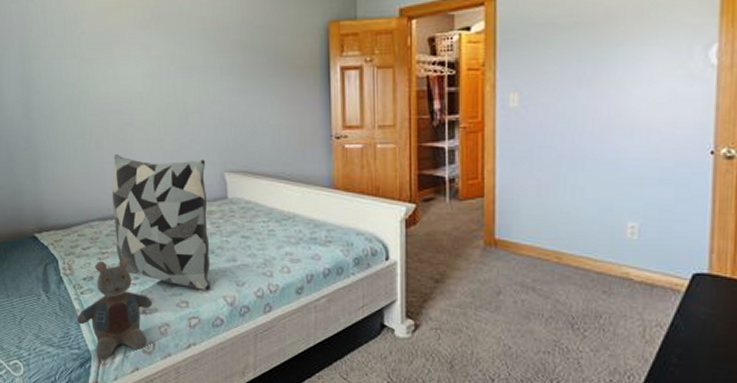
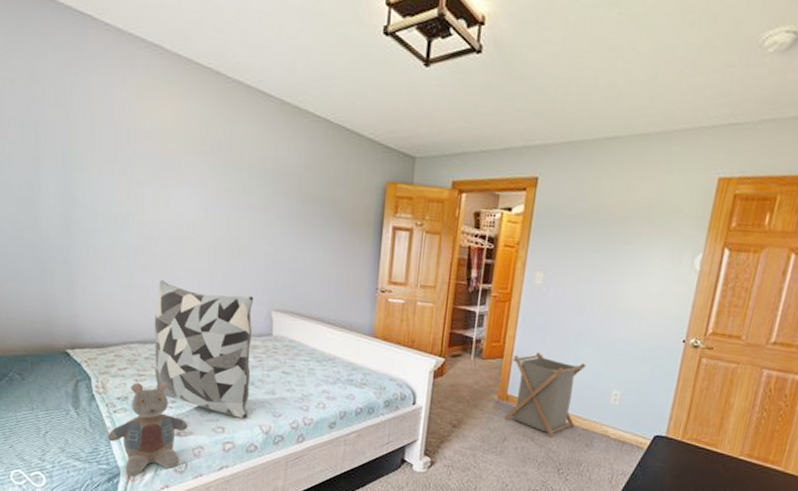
laundry basket: none [494,185,588,286] -> present [504,352,586,437]

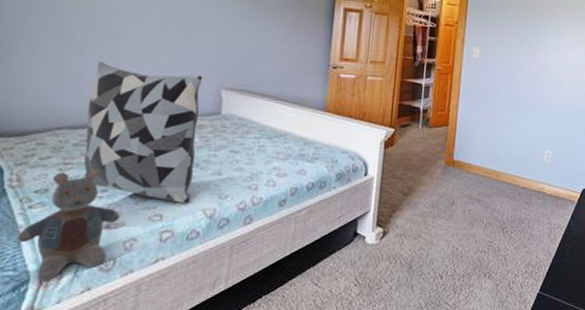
laundry basket: present [504,352,586,437] -> none [451,118,521,198]

